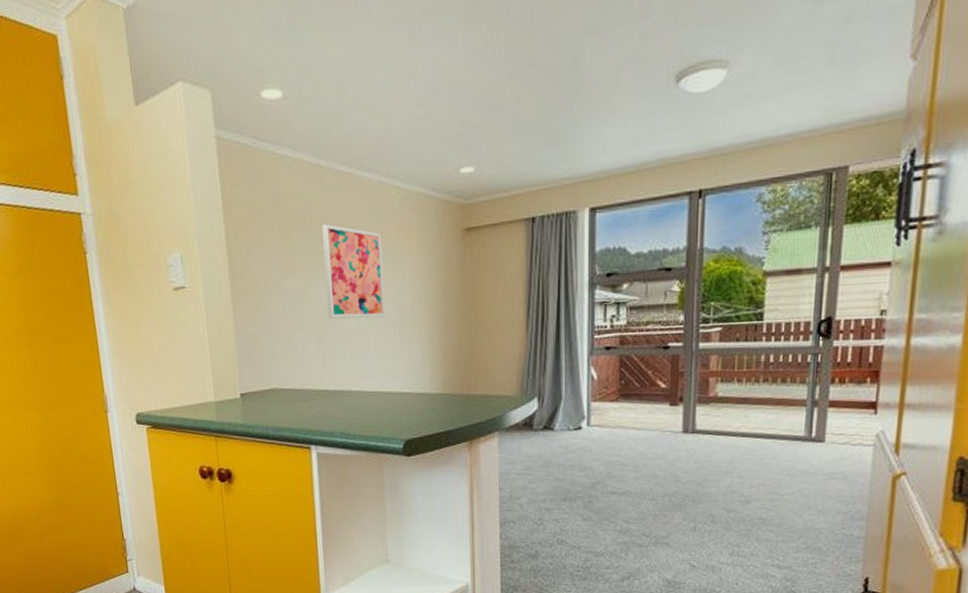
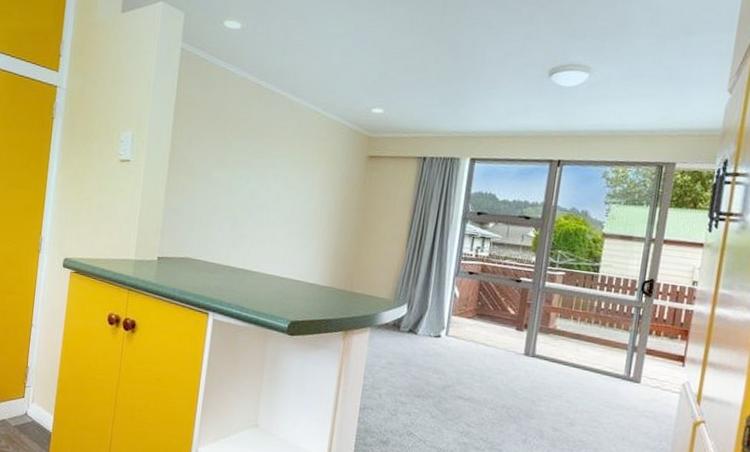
wall art: present [322,223,385,319] -> none [245,131,300,215]

